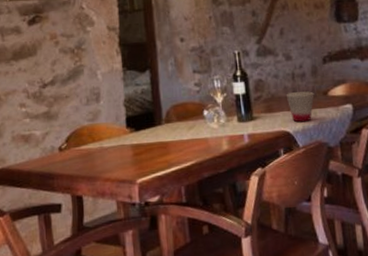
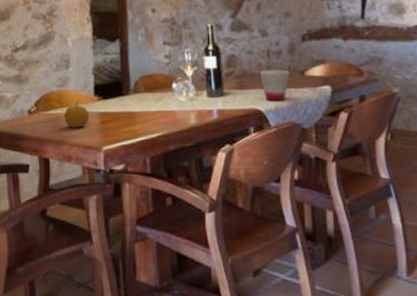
fruit: none [96,135,123,163] -> present [64,101,90,128]

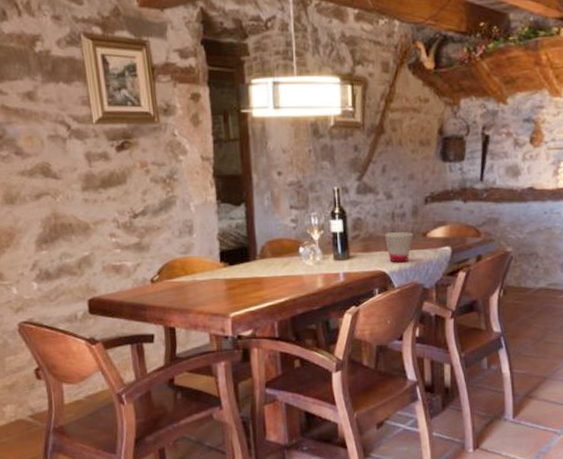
fruit: present [64,101,90,128] -> none [189,268,216,296]

